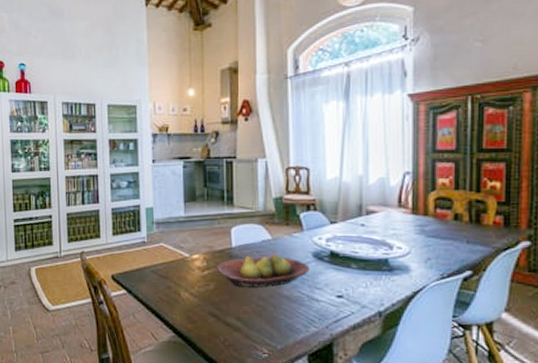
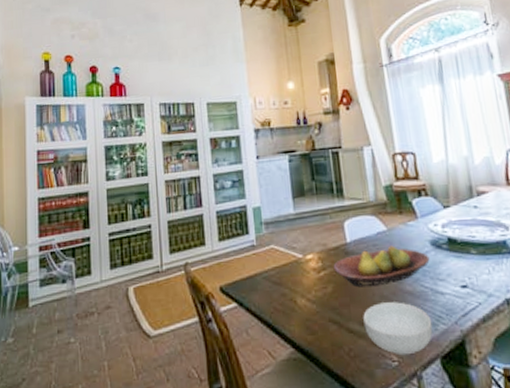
cereal bowl: none [240,303,304,350] -> present [363,302,433,356]

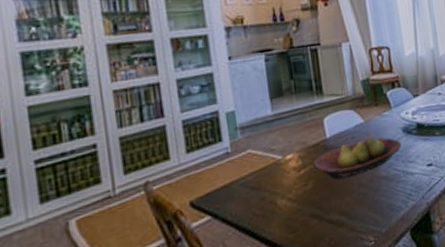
cereal bowl: present [363,302,433,356] -> none [342,187,404,235]

